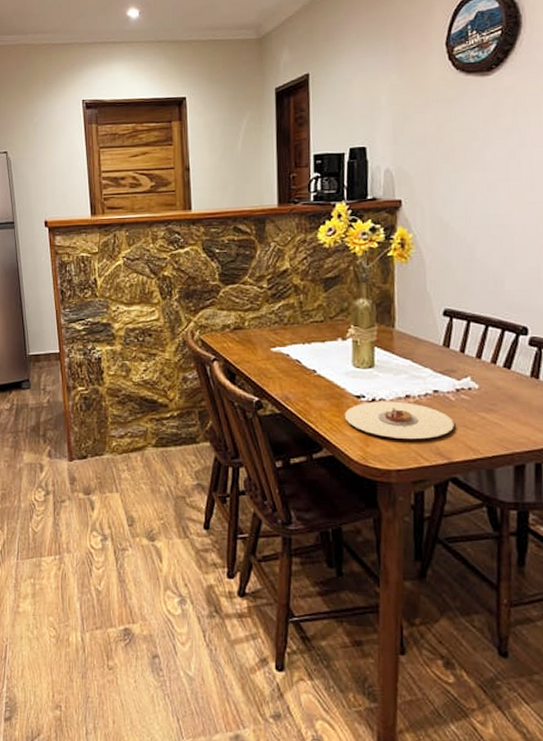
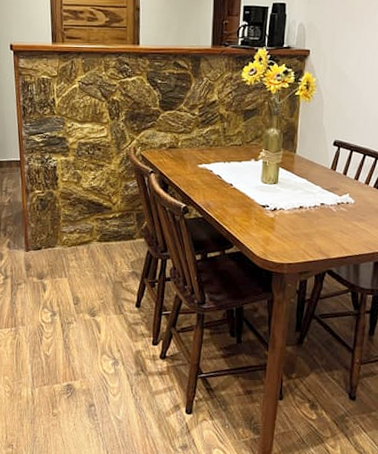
plate: present [344,401,454,440] -> none [252,210,334,241]

